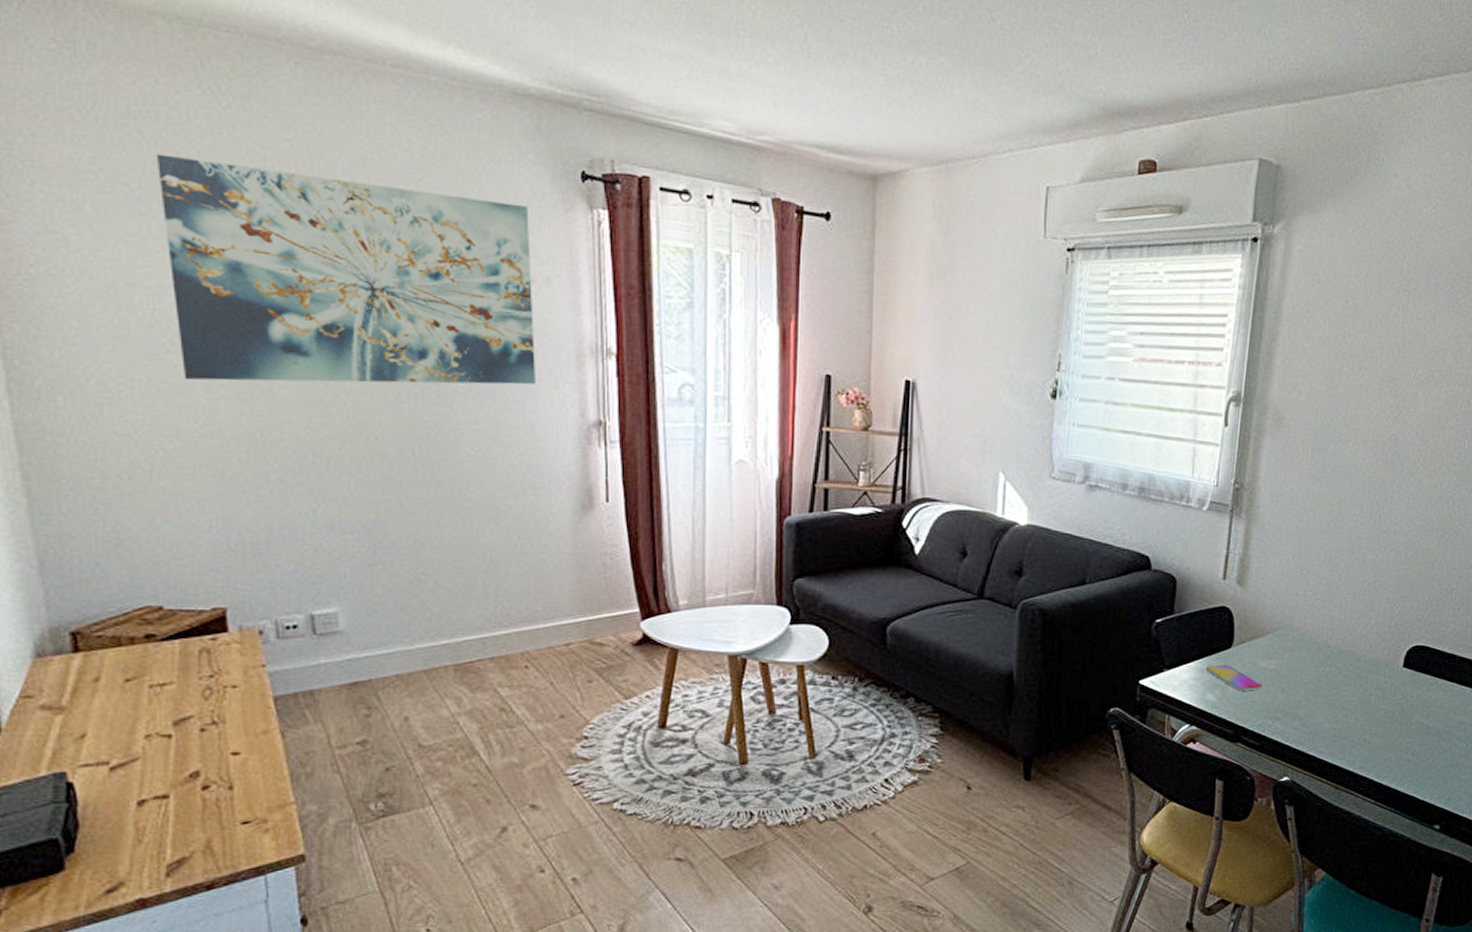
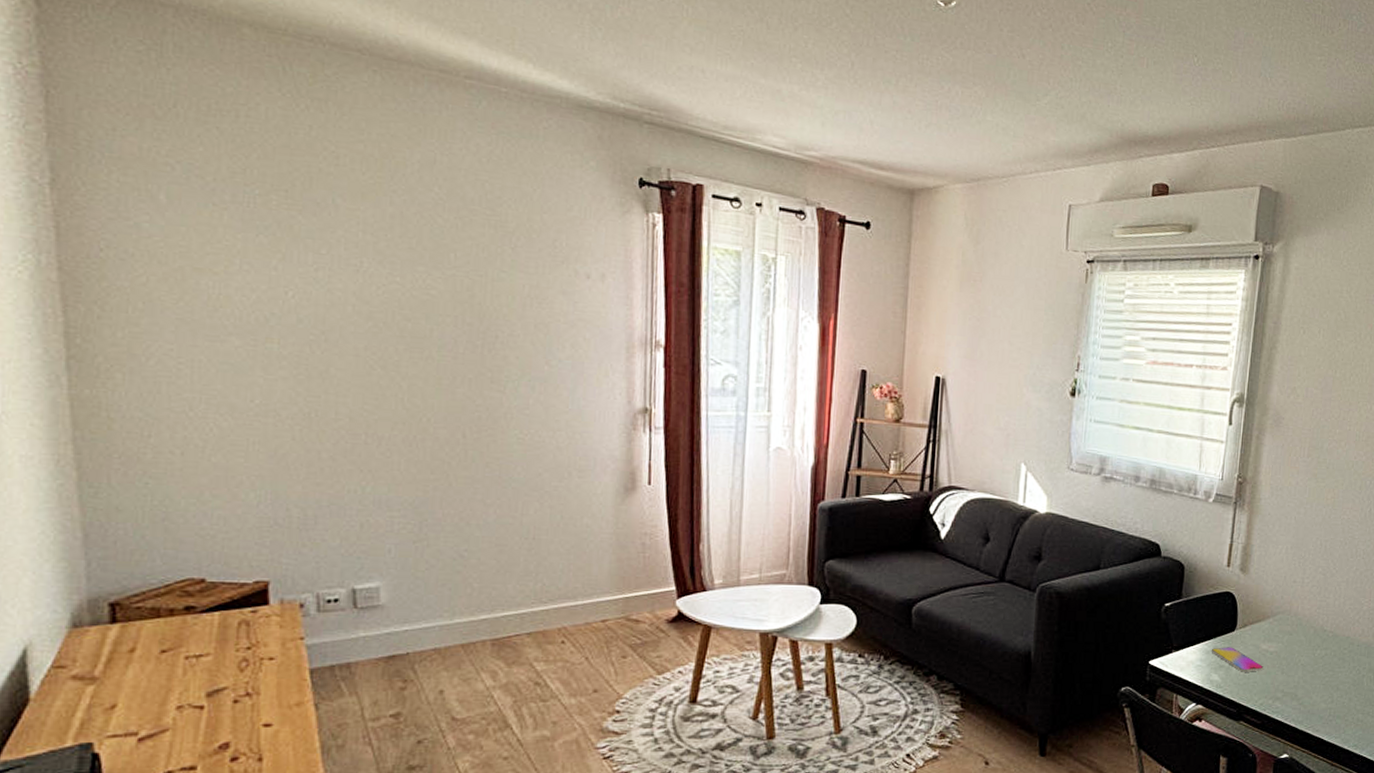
wall art: present [155,154,535,385] -> none [232,150,588,373]

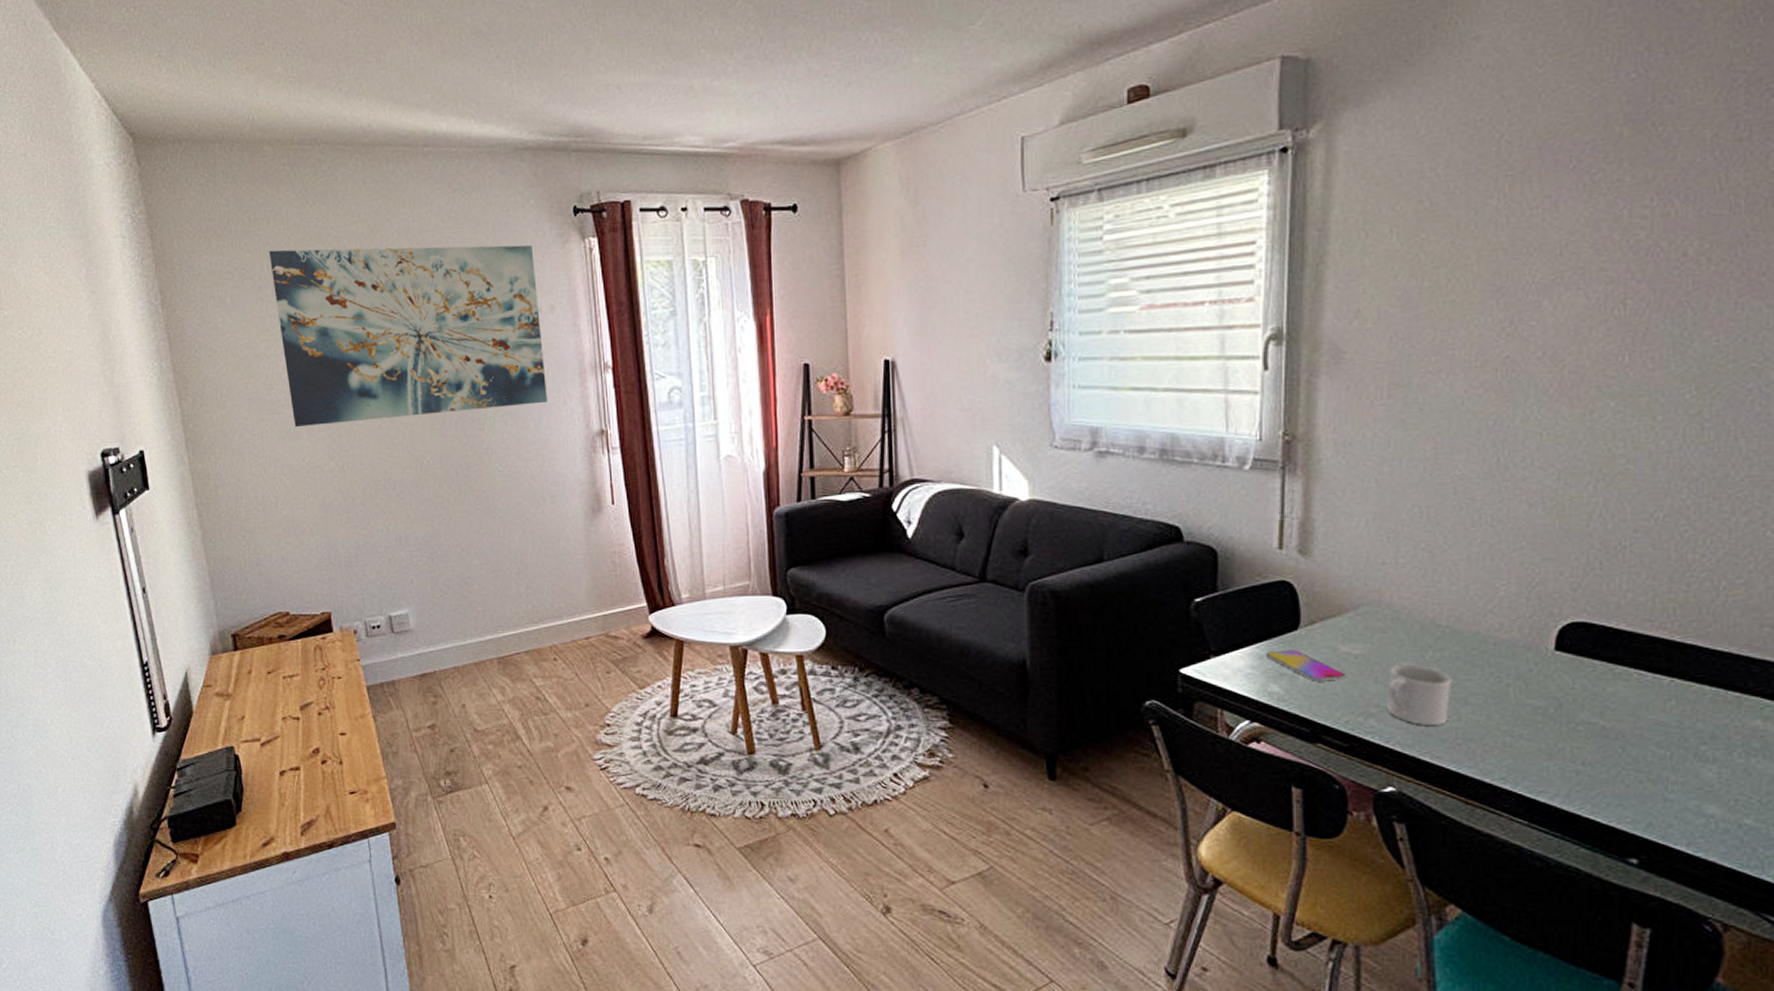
wall art: none [232,150,588,373] -> present [268,245,547,428]
mug: none [1288,659,1331,706] -> present [1387,664,1452,725]

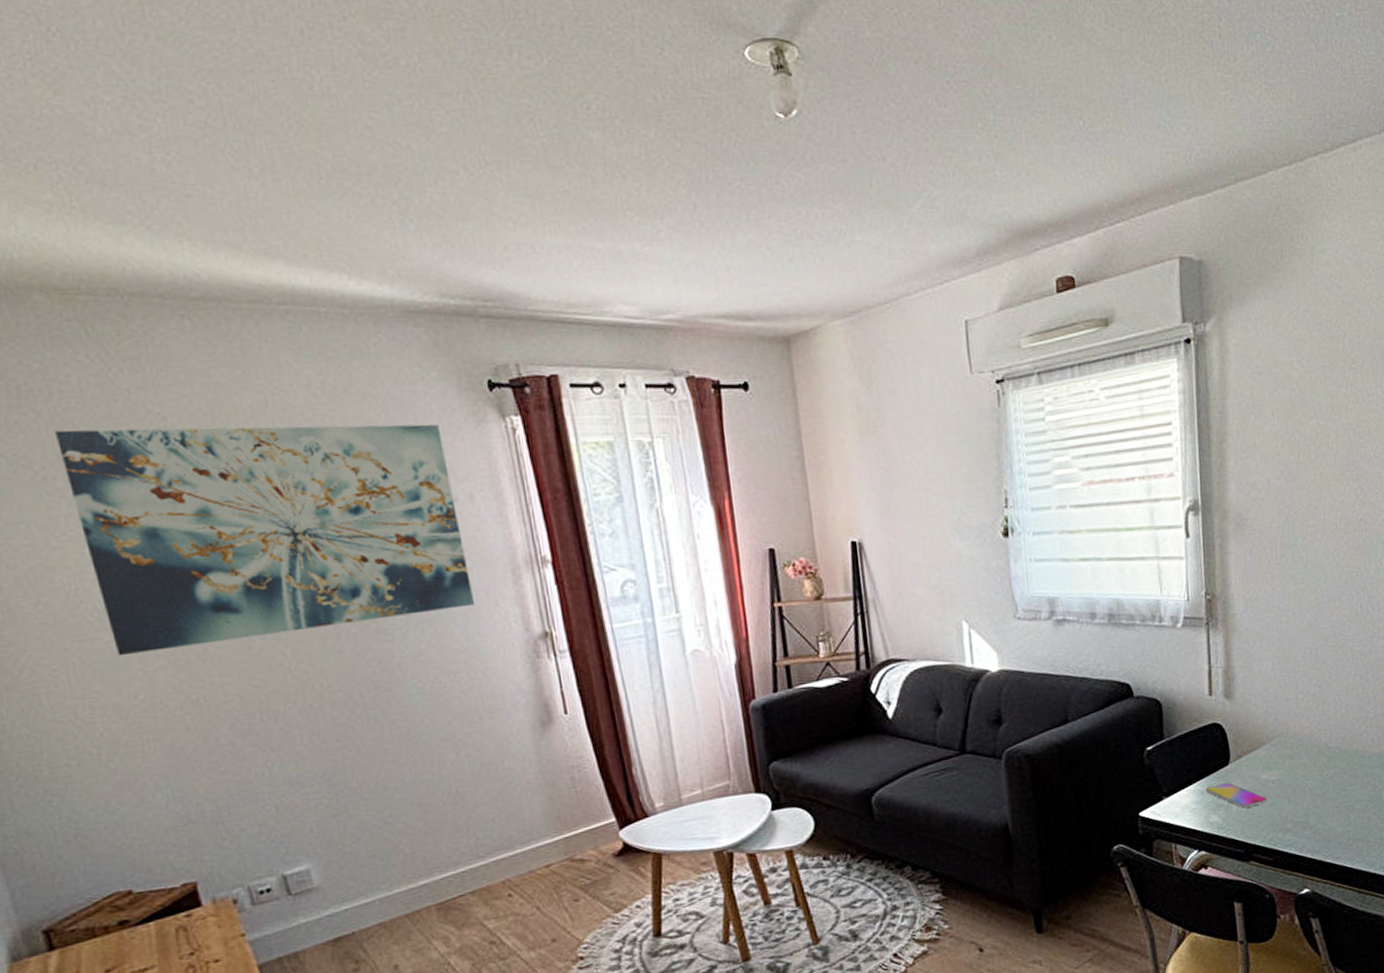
mug: present [1387,664,1452,725] -> none [1298,783,1343,833]

